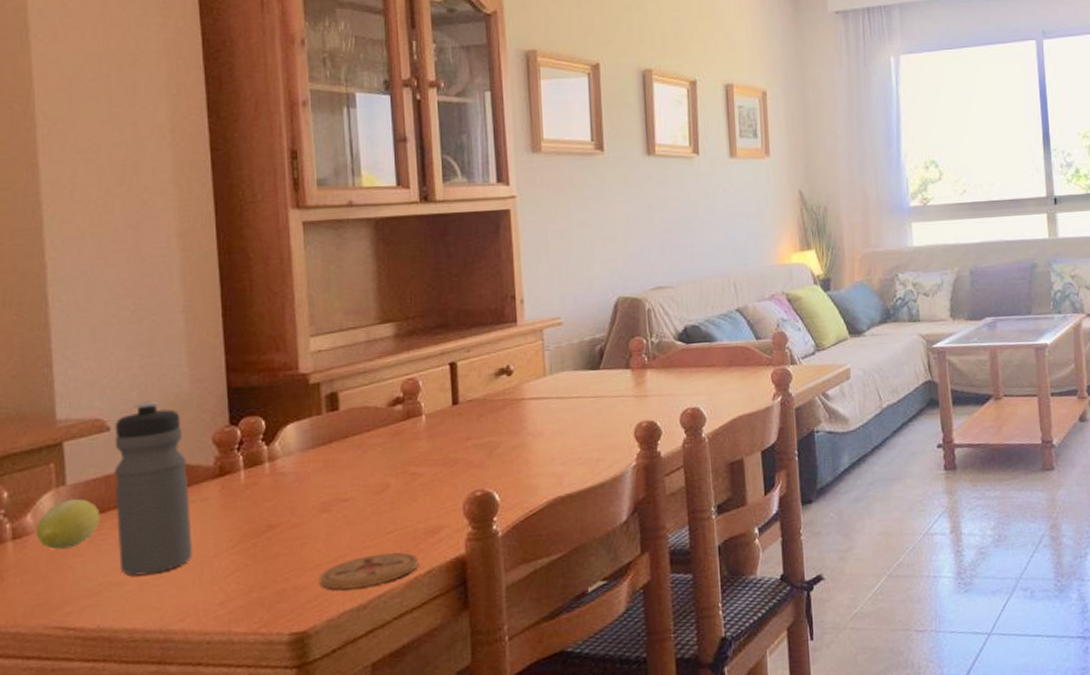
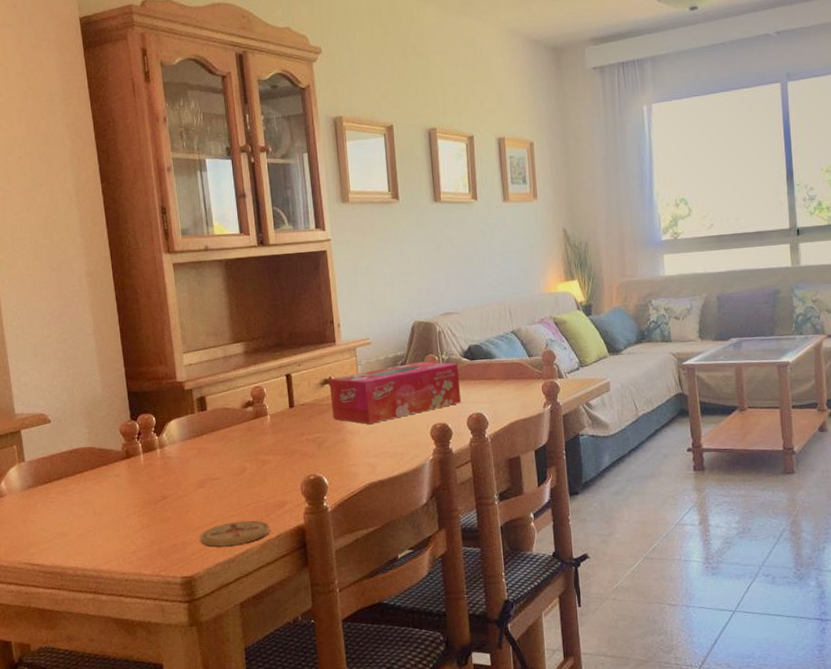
fruit: present [37,498,100,550] -> none [8,471,49,508]
water bottle: present [114,400,193,576] -> none [54,401,112,529]
tissue box: none [506,346,674,424] -> present [328,361,462,424]

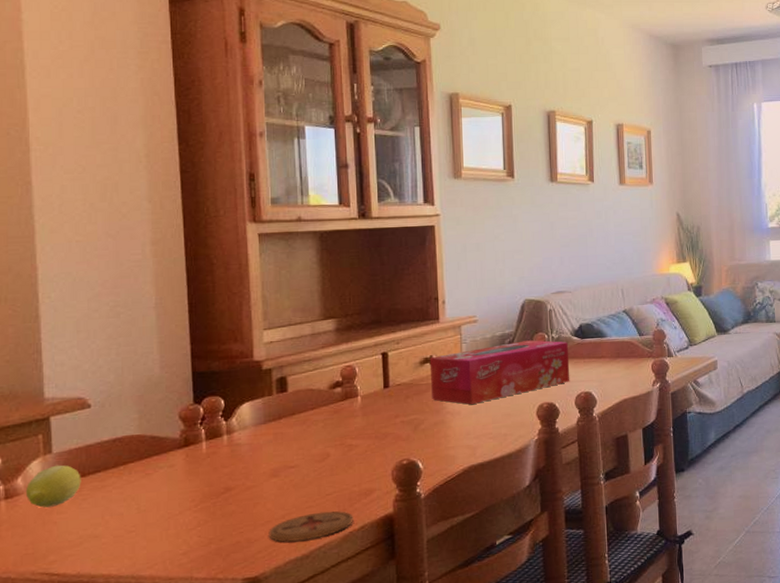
fruit: none [8,471,49,508] -> present [26,465,81,508]

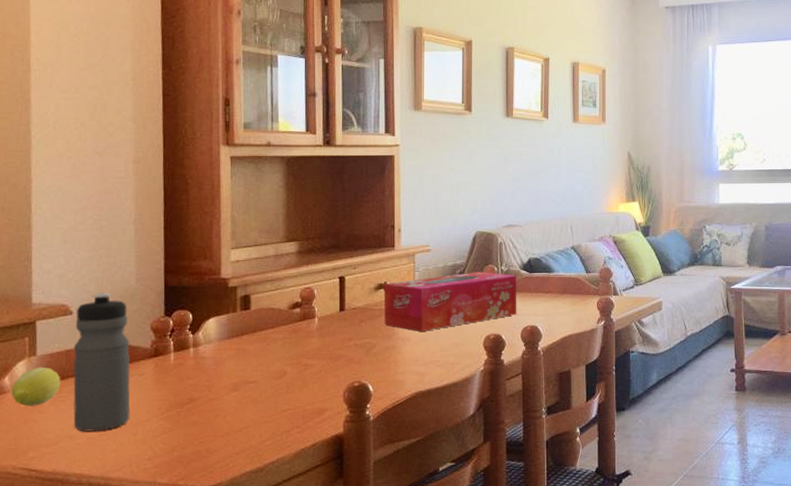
water bottle: none [93,382,161,530] -> present [73,292,131,432]
coaster: present [268,511,353,543] -> none [227,427,306,455]

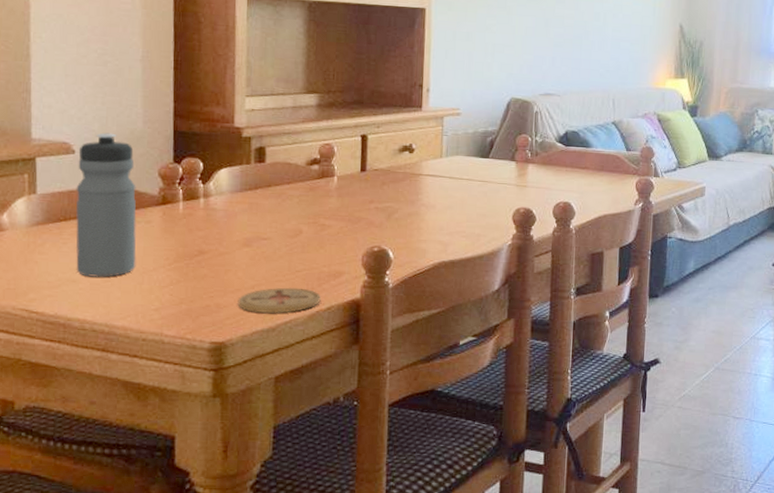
fruit: present [12,367,61,406] -> none [11,206,63,246]
coaster: none [227,427,306,455] -> present [237,287,321,313]
tissue box: present [383,272,517,331] -> none [408,140,551,200]

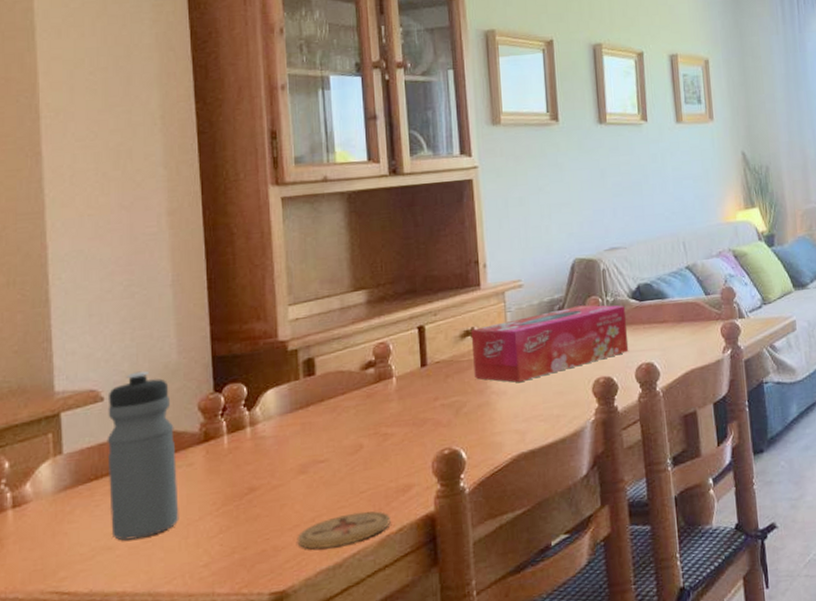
tissue box: none [408,140,551,200] -> present [470,305,629,382]

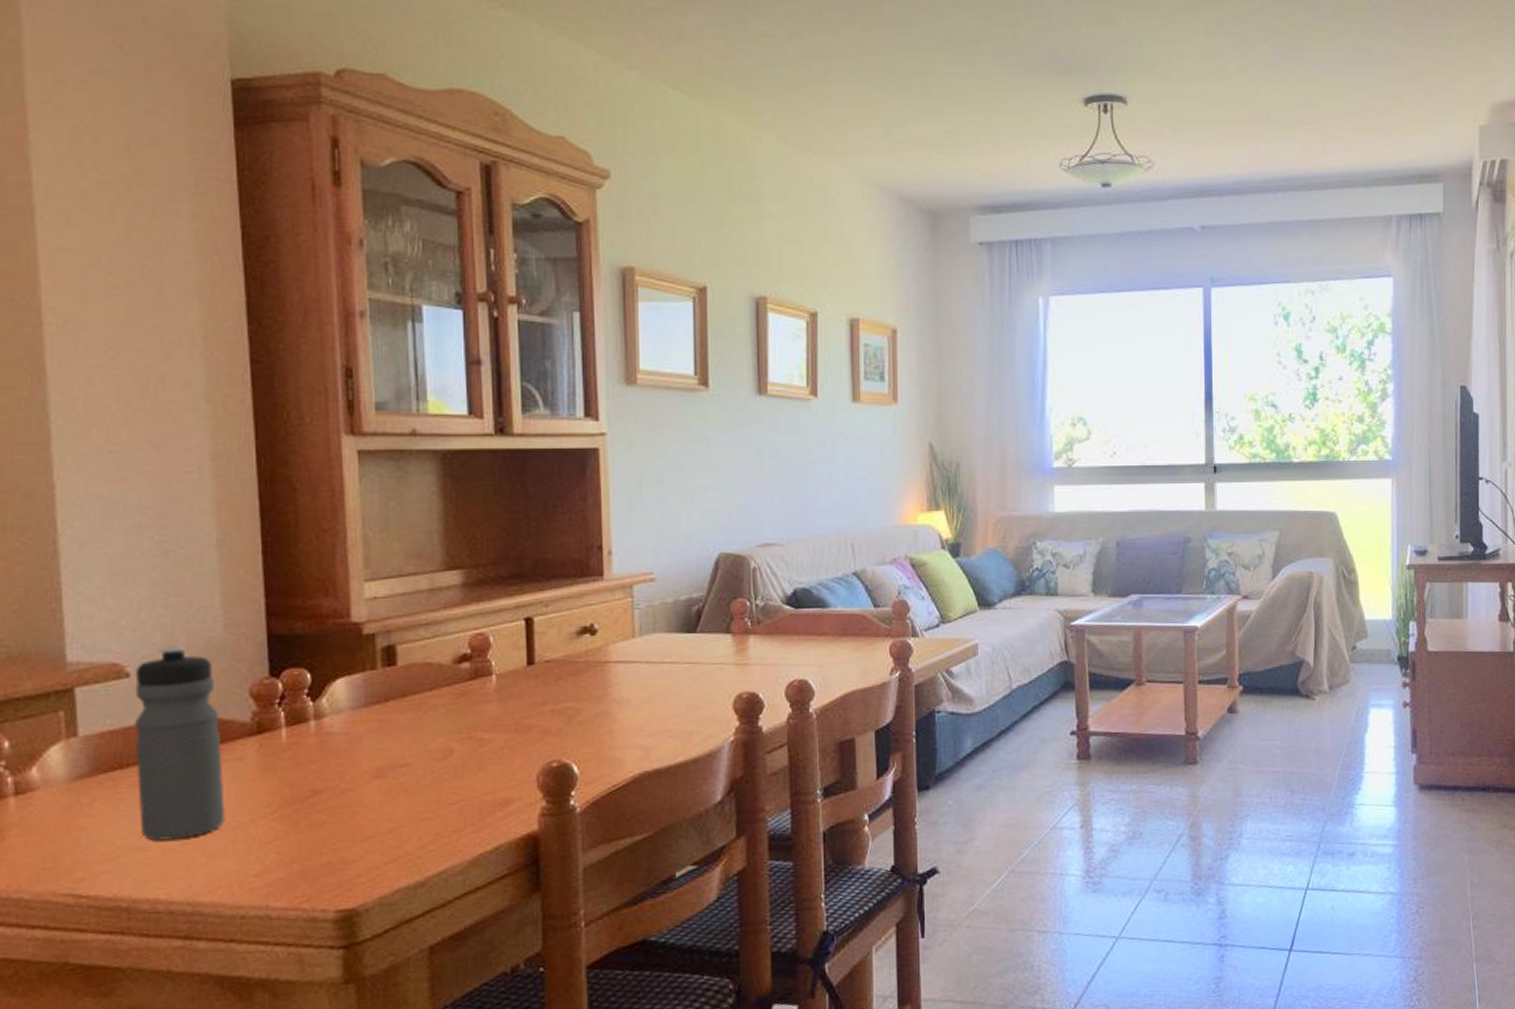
coaster: present [297,511,391,550] -> none [370,825,485,865]
tissue box: present [470,305,629,382] -> none [589,608,779,691]

